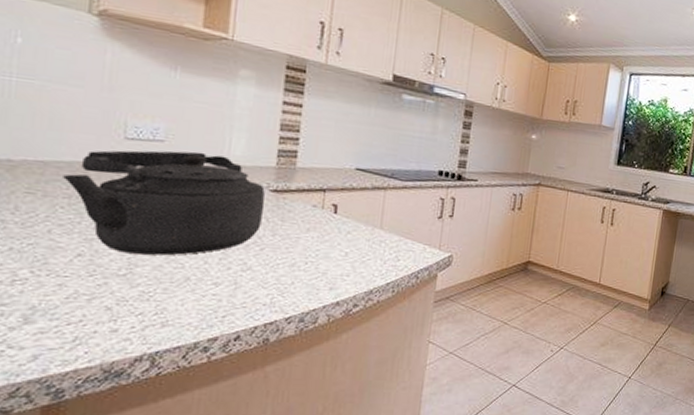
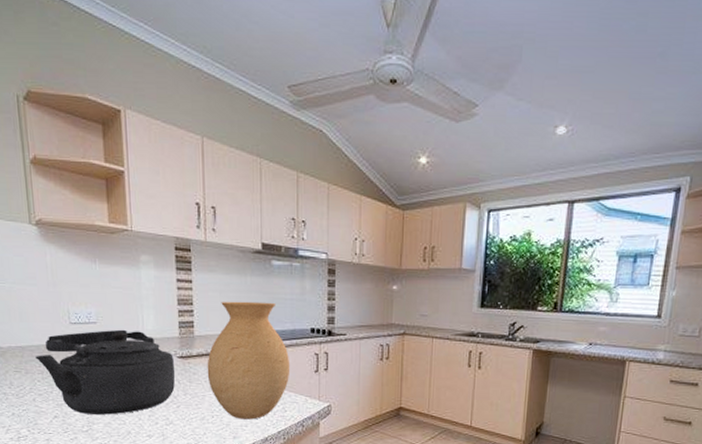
vase: none [306,132,411,269] -> present [207,301,290,420]

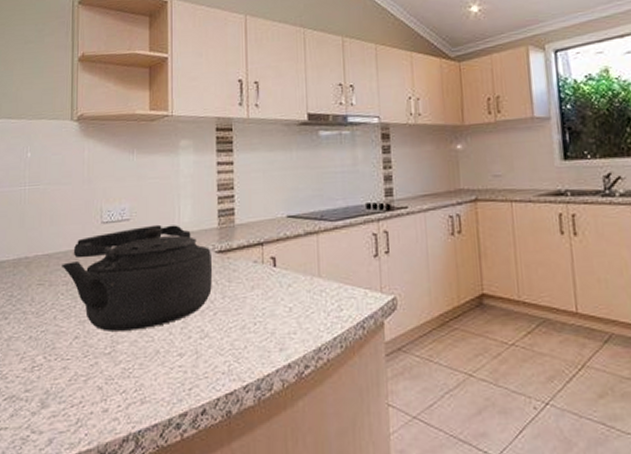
vase: present [207,301,290,420] -> none [248,177,345,325]

